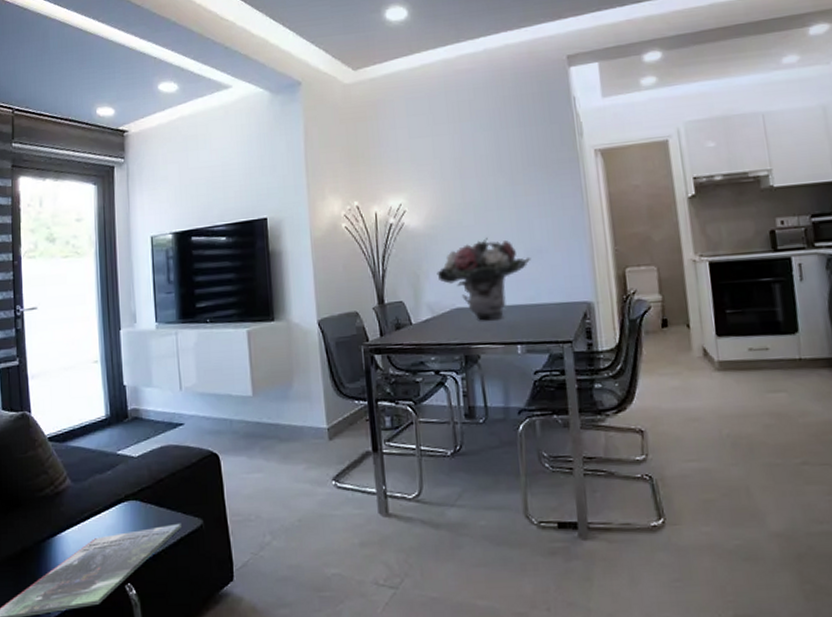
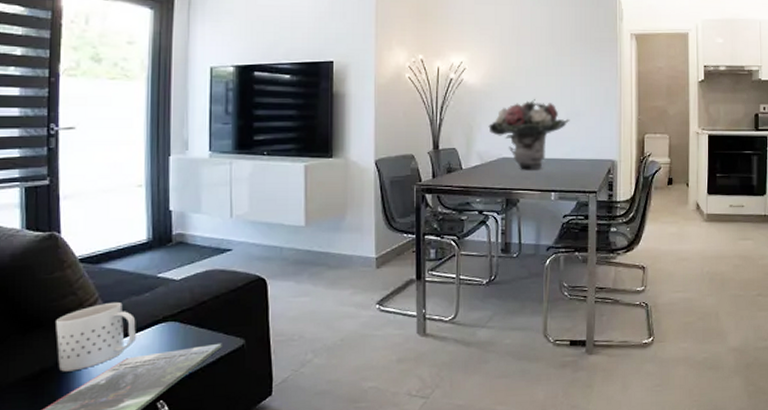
mug: none [31,480,102,552] -> present [54,301,136,372]

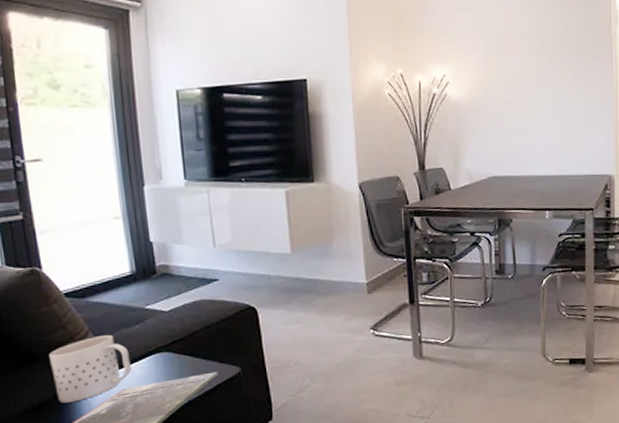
flower arrangement: present [488,98,570,170] -> none [476,111,564,189]

